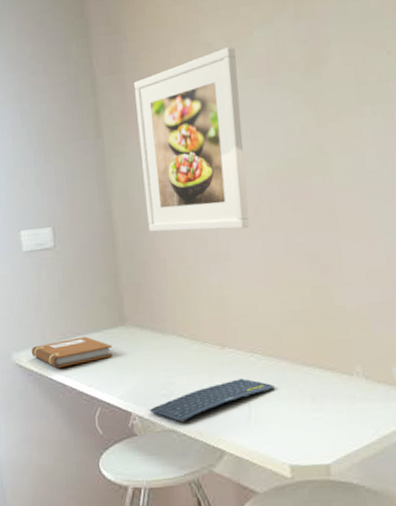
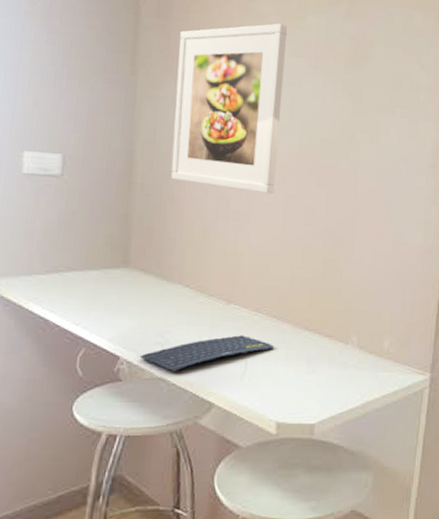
notebook: present [31,336,114,368] -> none [12,272,110,301]

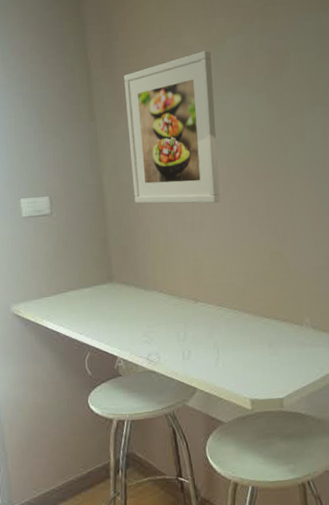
keyboard: present [139,335,274,372] -> none [132,328,239,365]

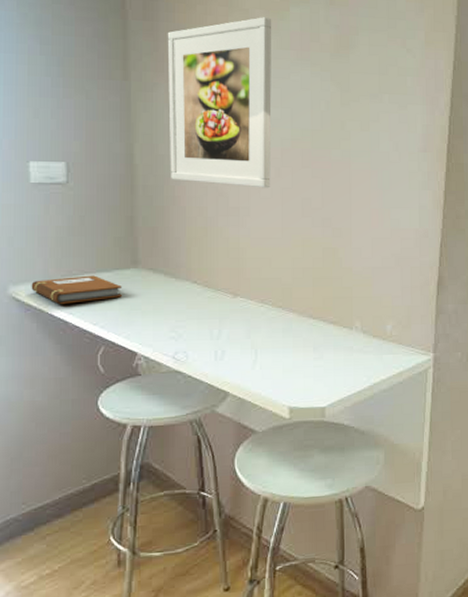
notebook: none [28,291,102,318] -> present [31,275,123,304]

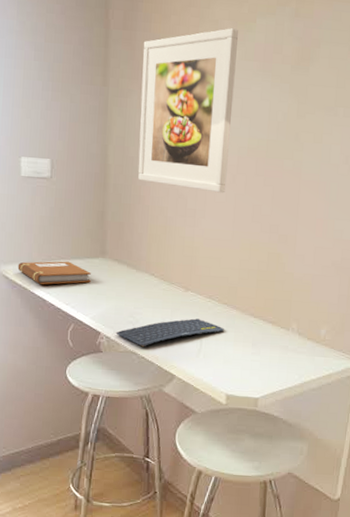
keyboard: none [155,326,281,365] -> present [116,318,224,347]

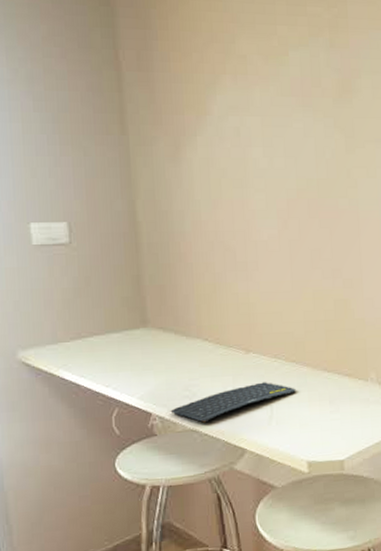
notebook: present [17,261,92,285] -> none [40,337,134,367]
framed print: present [138,28,239,193] -> none [163,63,278,241]

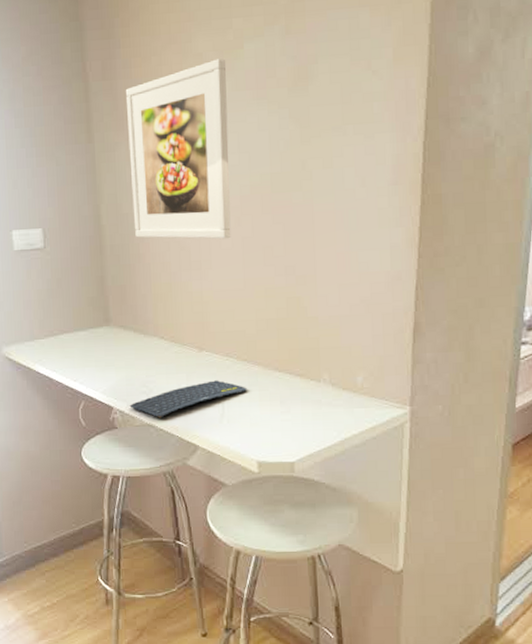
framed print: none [163,63,278,241] -> present [125,59,231,239]

